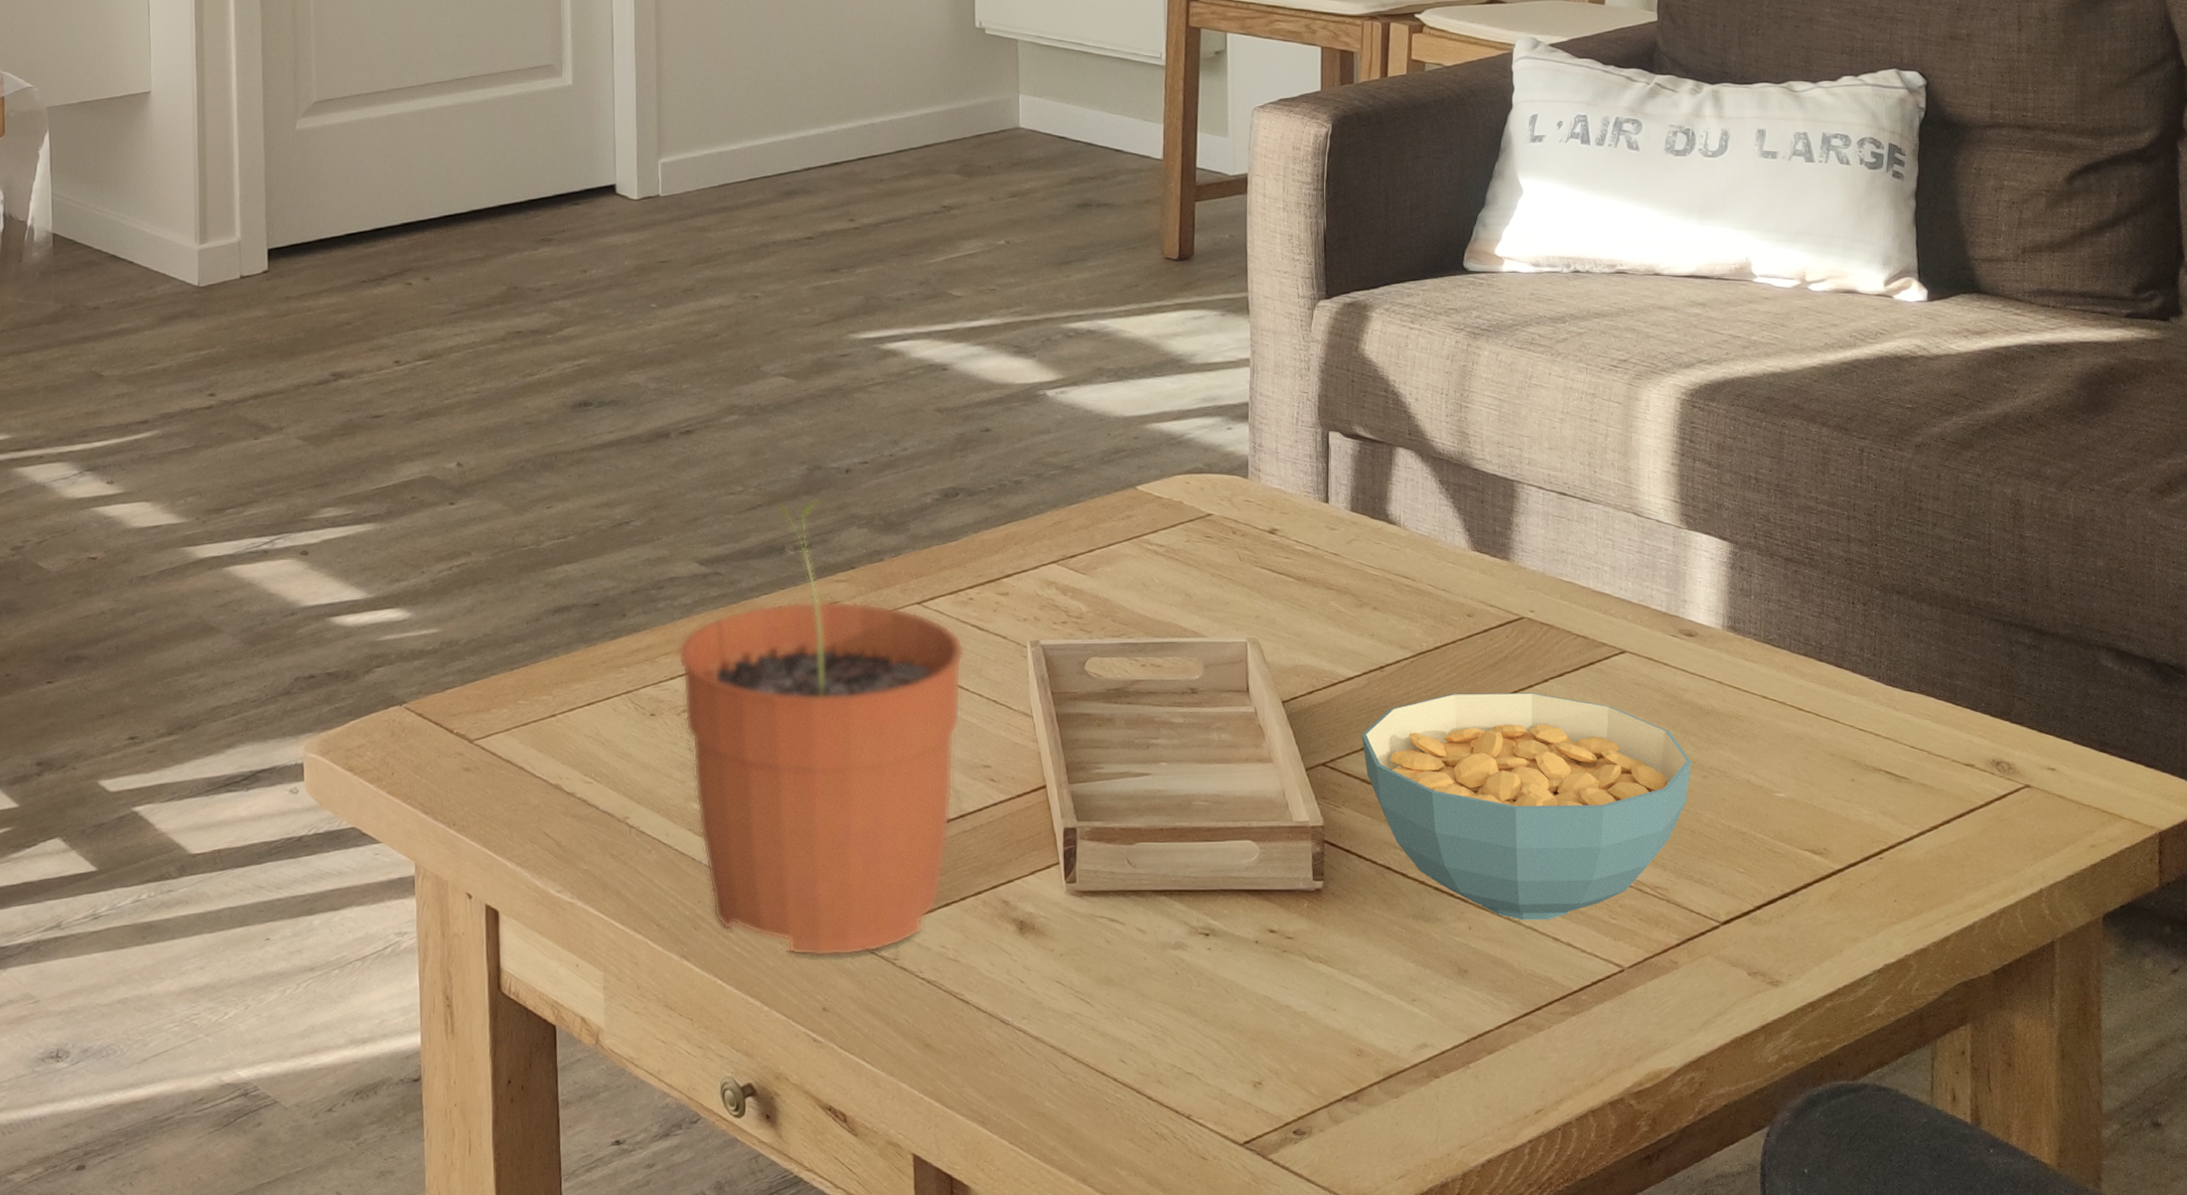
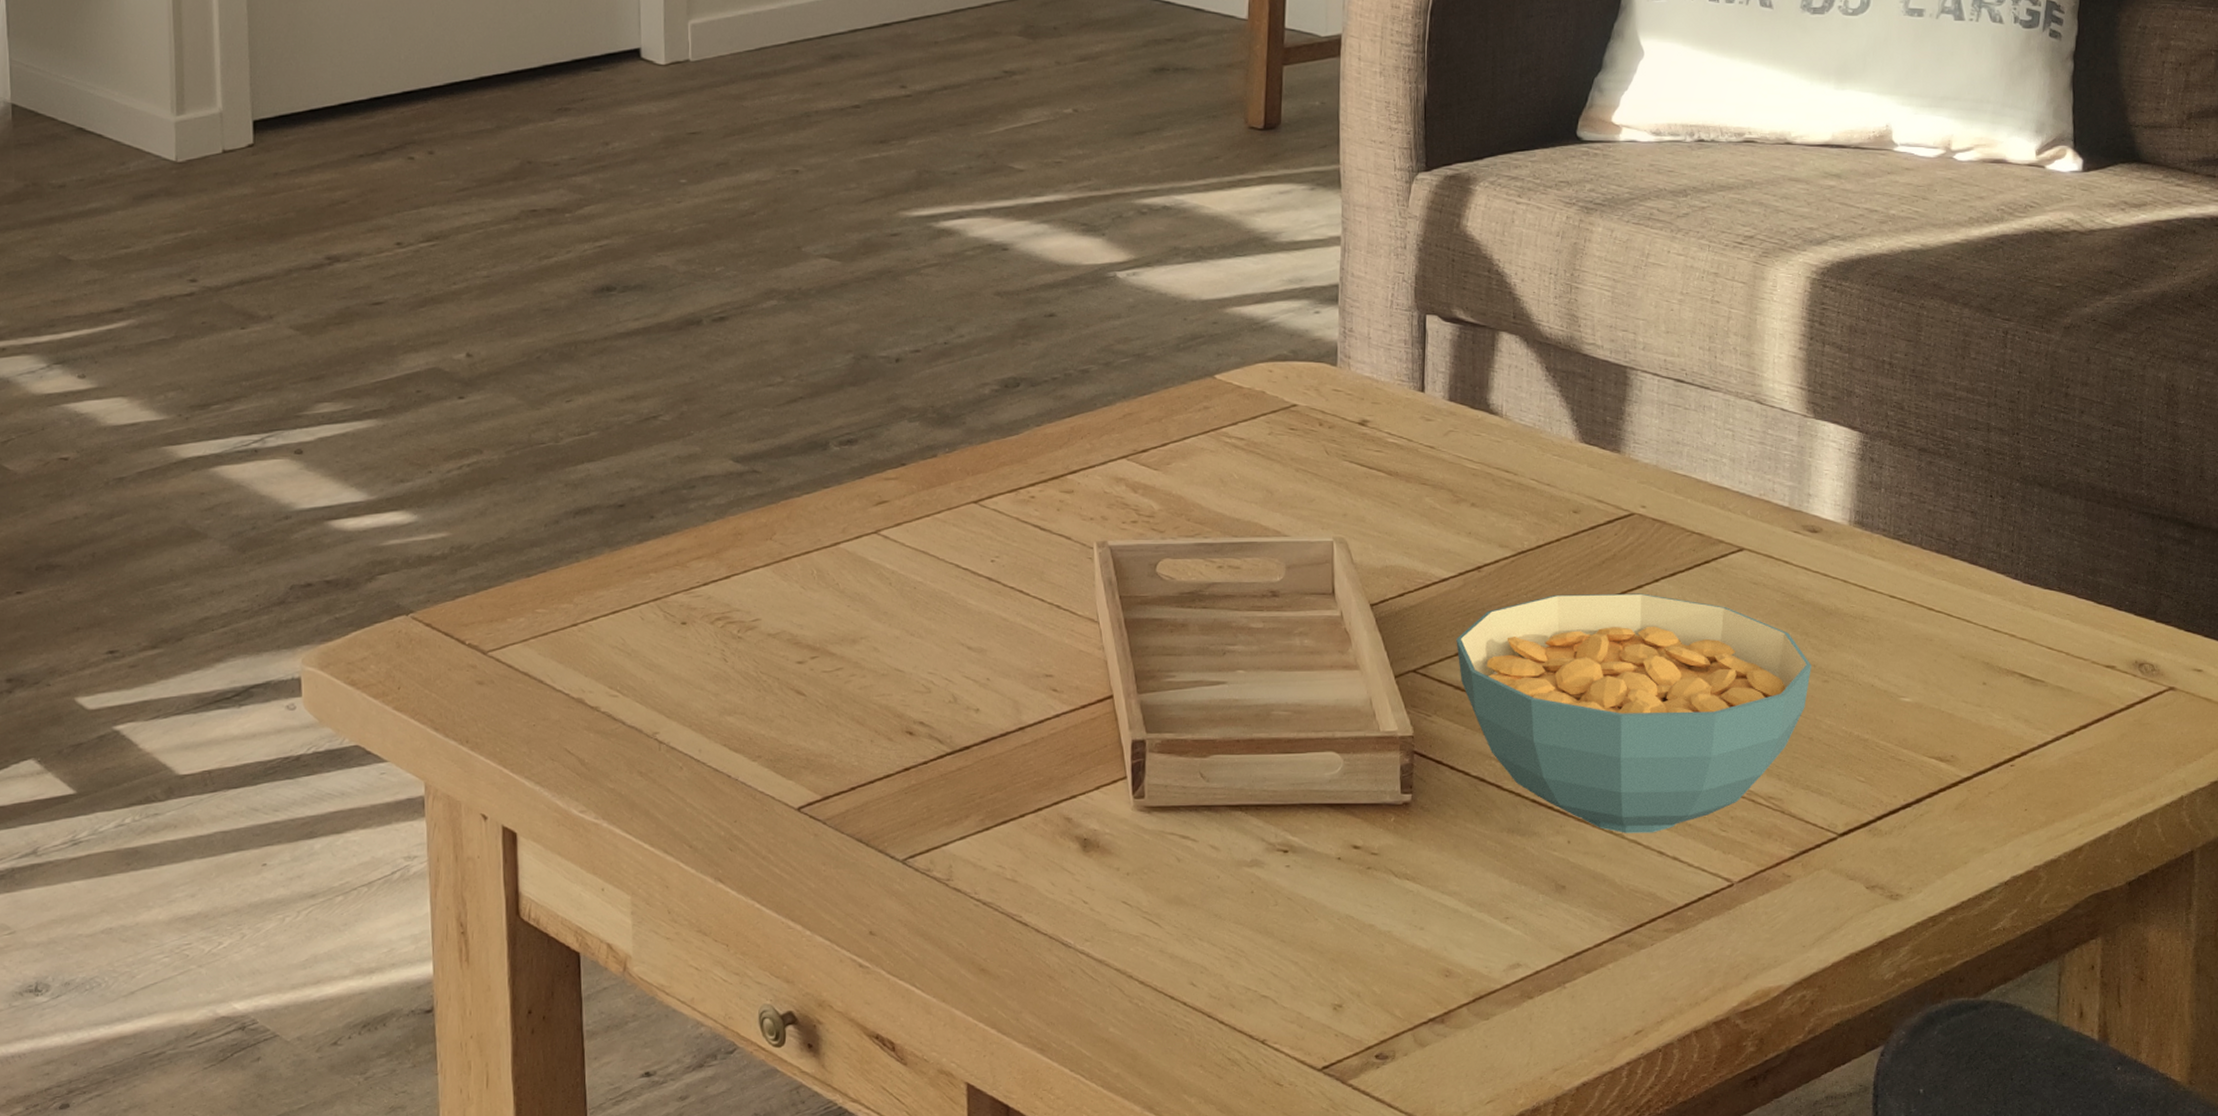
plant pot: present [678,500,965,957] -> none [712,391,1026,878]

